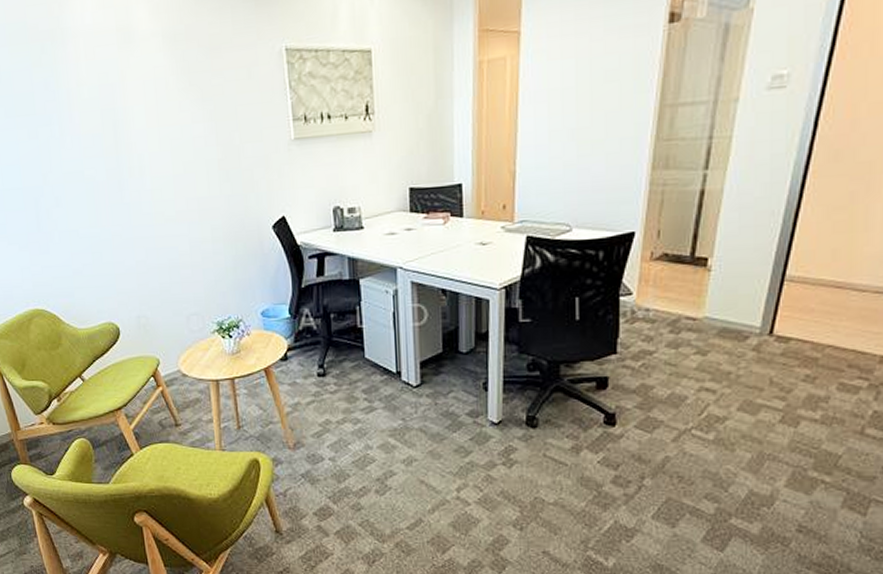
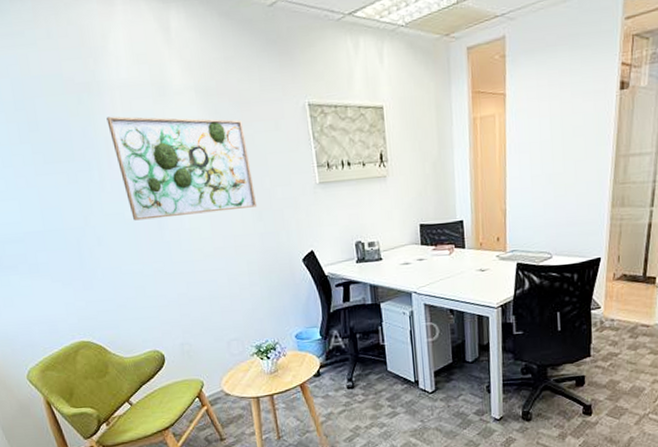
wall art: none [69,66,225,180] -> present [106,116,258,221]

